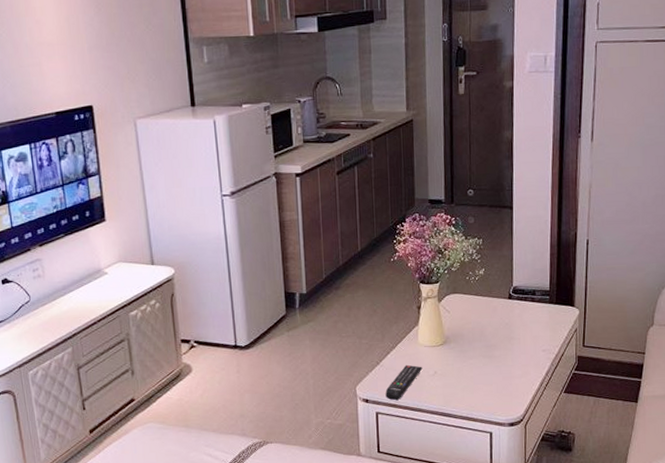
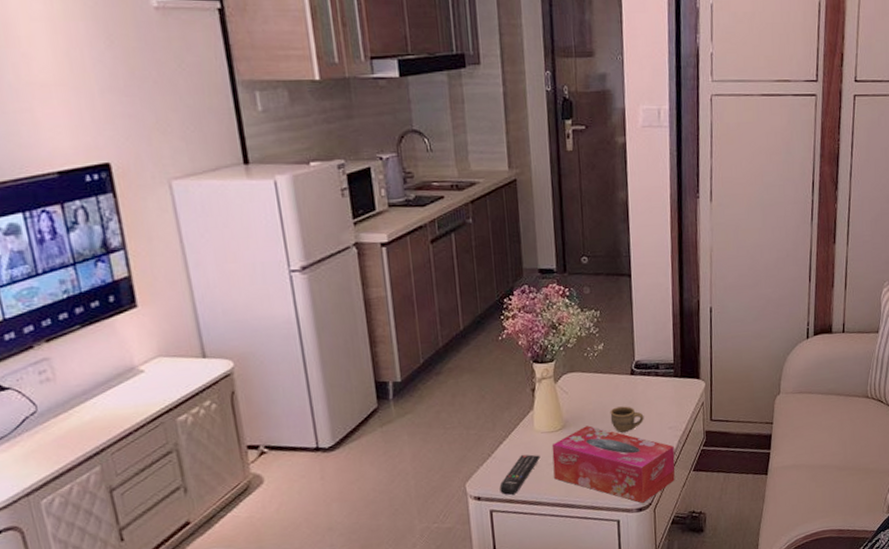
tissue box: none [433,343,547,418] -> present [551,425,675,503]
cup: none [487,327,519,352] -> present [610,406,644,433]

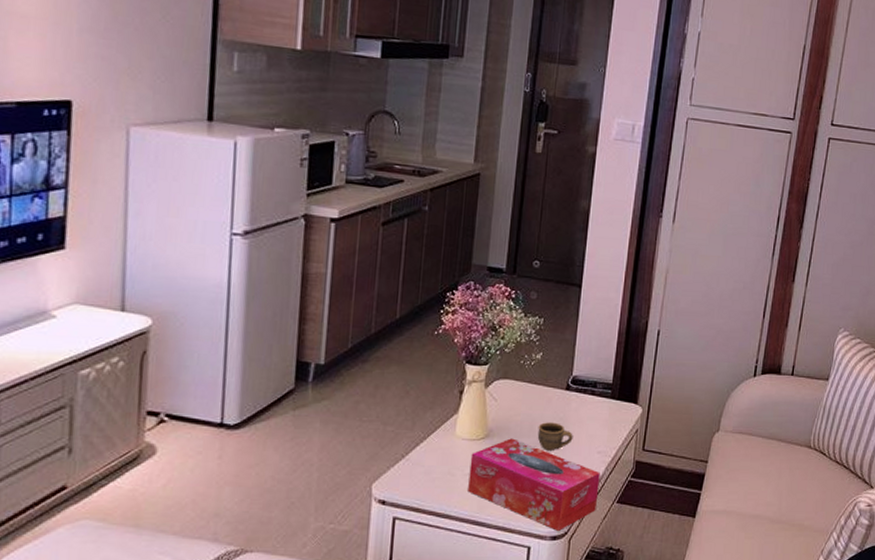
remote control: present [499,454,540,495] -> none [407,460,457,503]

